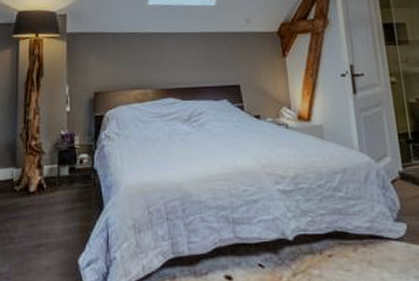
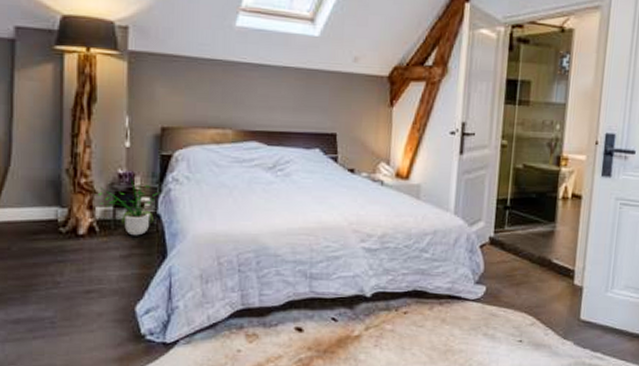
potted plant: none [45,137,94,190] -> present [97,177,159,236]

